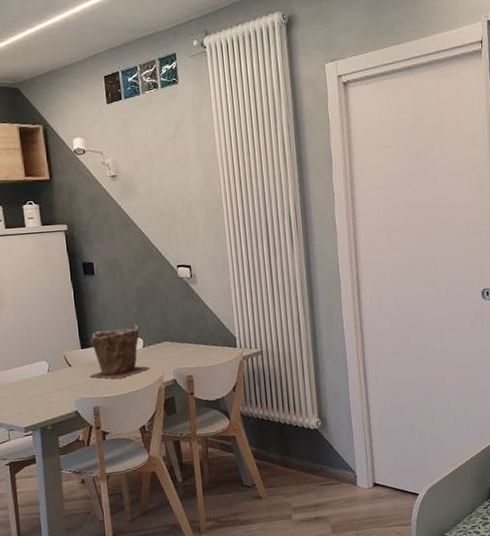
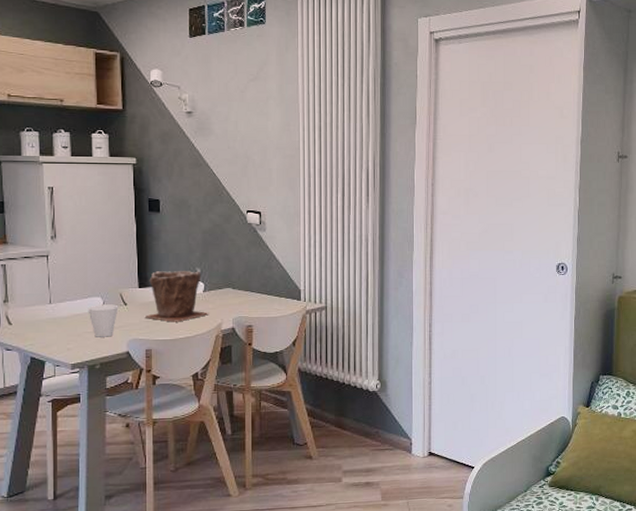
cup: none [35,367,64,400] -> present [88,304,119,337]

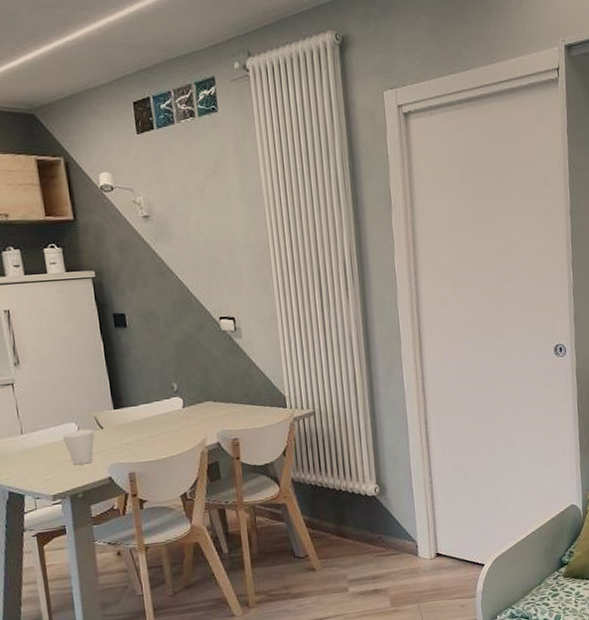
plant pot: present [144,271,209,322] -> none [123,386,191,443]

